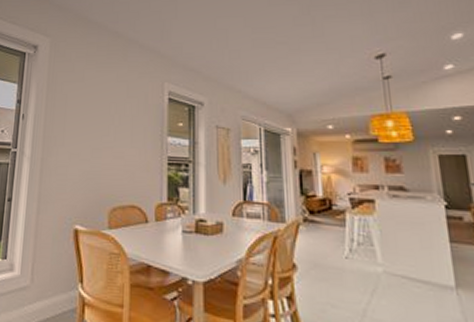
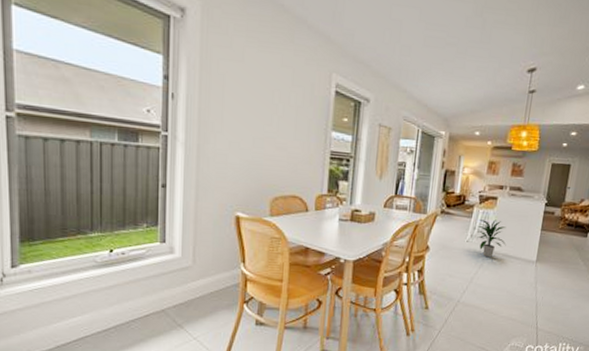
indoor plant: none [356,228,403,281] -> present [477,219,506,258]

